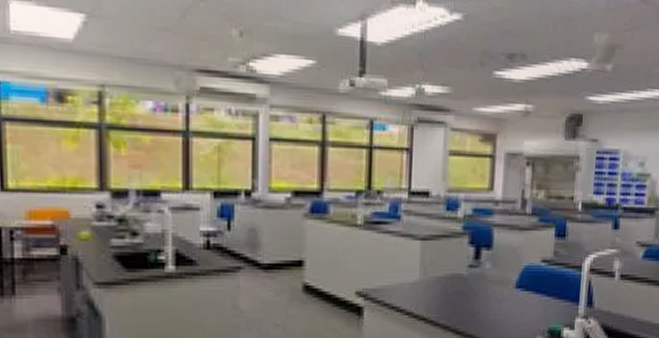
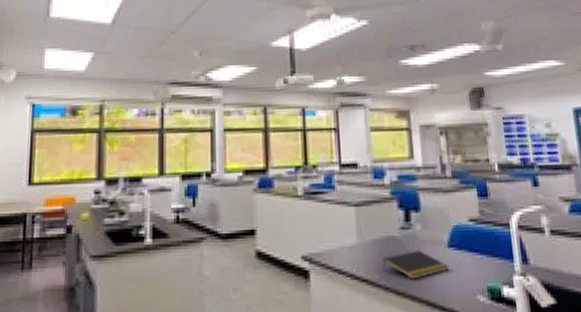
notepad: none [444,290,514,319] -> present [382,250,450,279]

